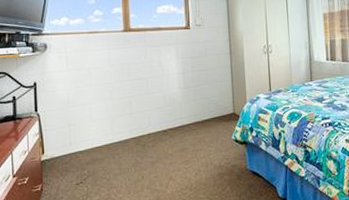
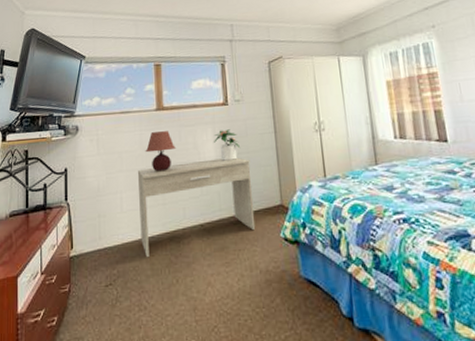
desk: none [105,74,212,159] -> present [137,158,256,257]
table lamp: none [113,50,143,86] -> present [145,131,177,172]
potted plant: none [176,50,200,77] -> present [213,129,241,161]

